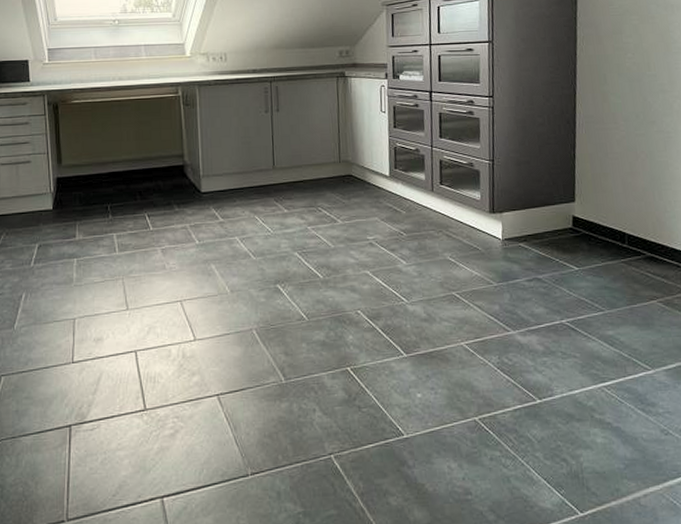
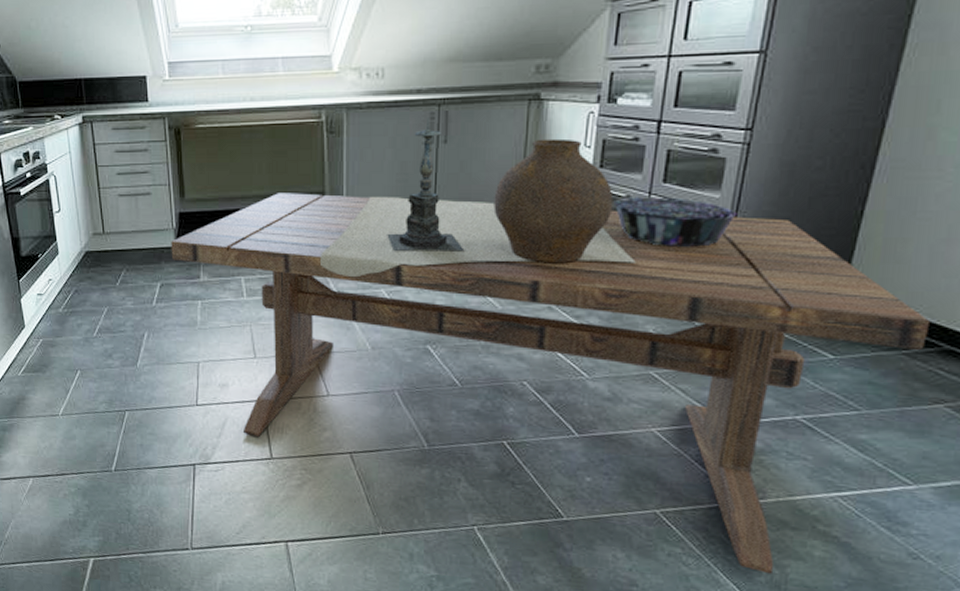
dining table: none [49,156,635,465] -> present [171,193,931,574]
candle holder: none [237,91,300,202] -> present [387,117,465,252]
vase: none [319,106,407,207] -> present [493,138,614,264]
decorative bowl: none [407,149,494,188] -> present [613,197,738,247]

